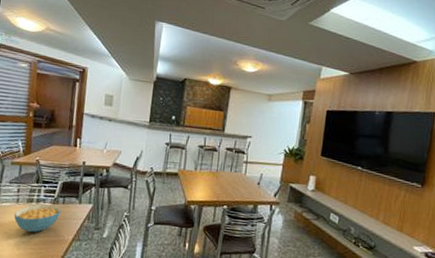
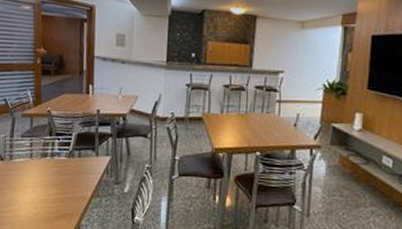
cereal bowl: present [14,204,62,233] -> none [28,157,78,189]

